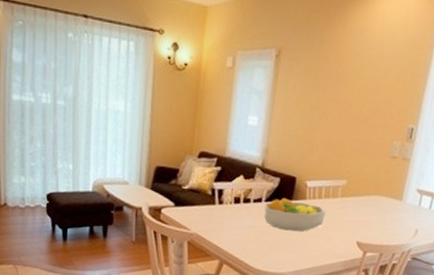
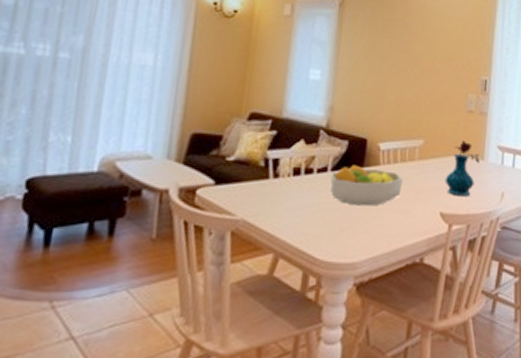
vase: none [363,183,399,231] -> present [445,140,480,197]

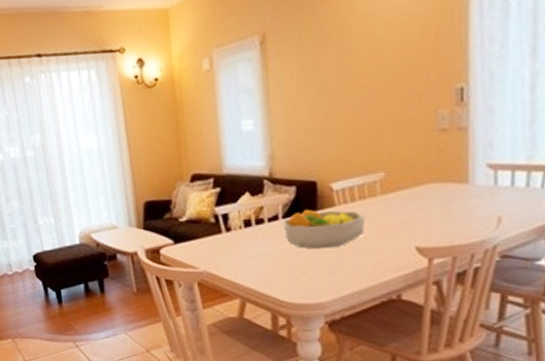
vase: present [445,140,480,197] -> none [417,165,462,228]

